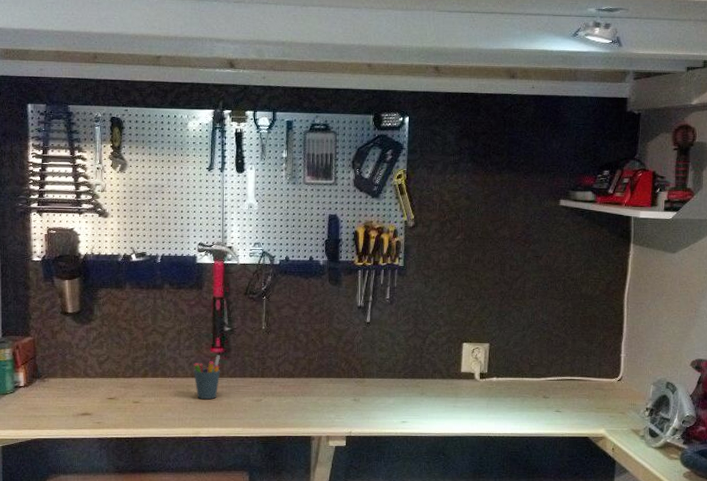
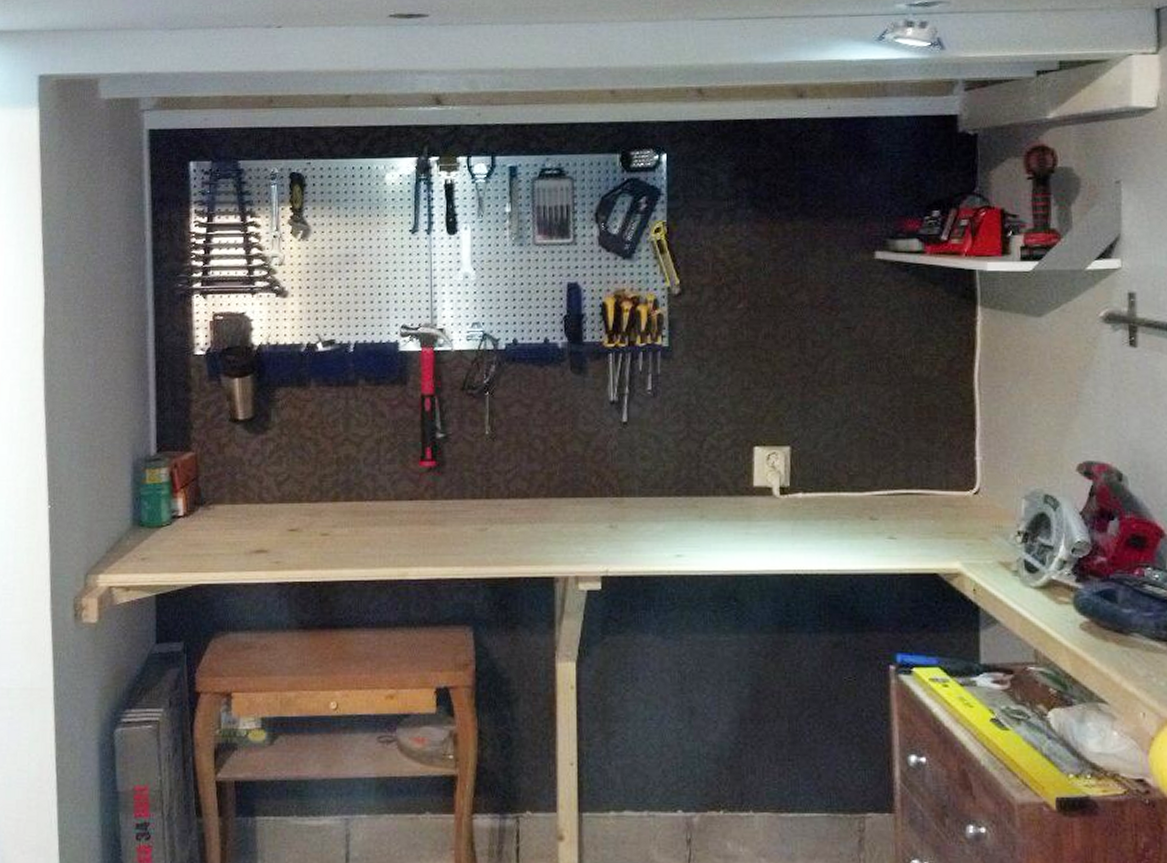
pen holder: present [193,355,221,399] -> none [397,470,433,528]

